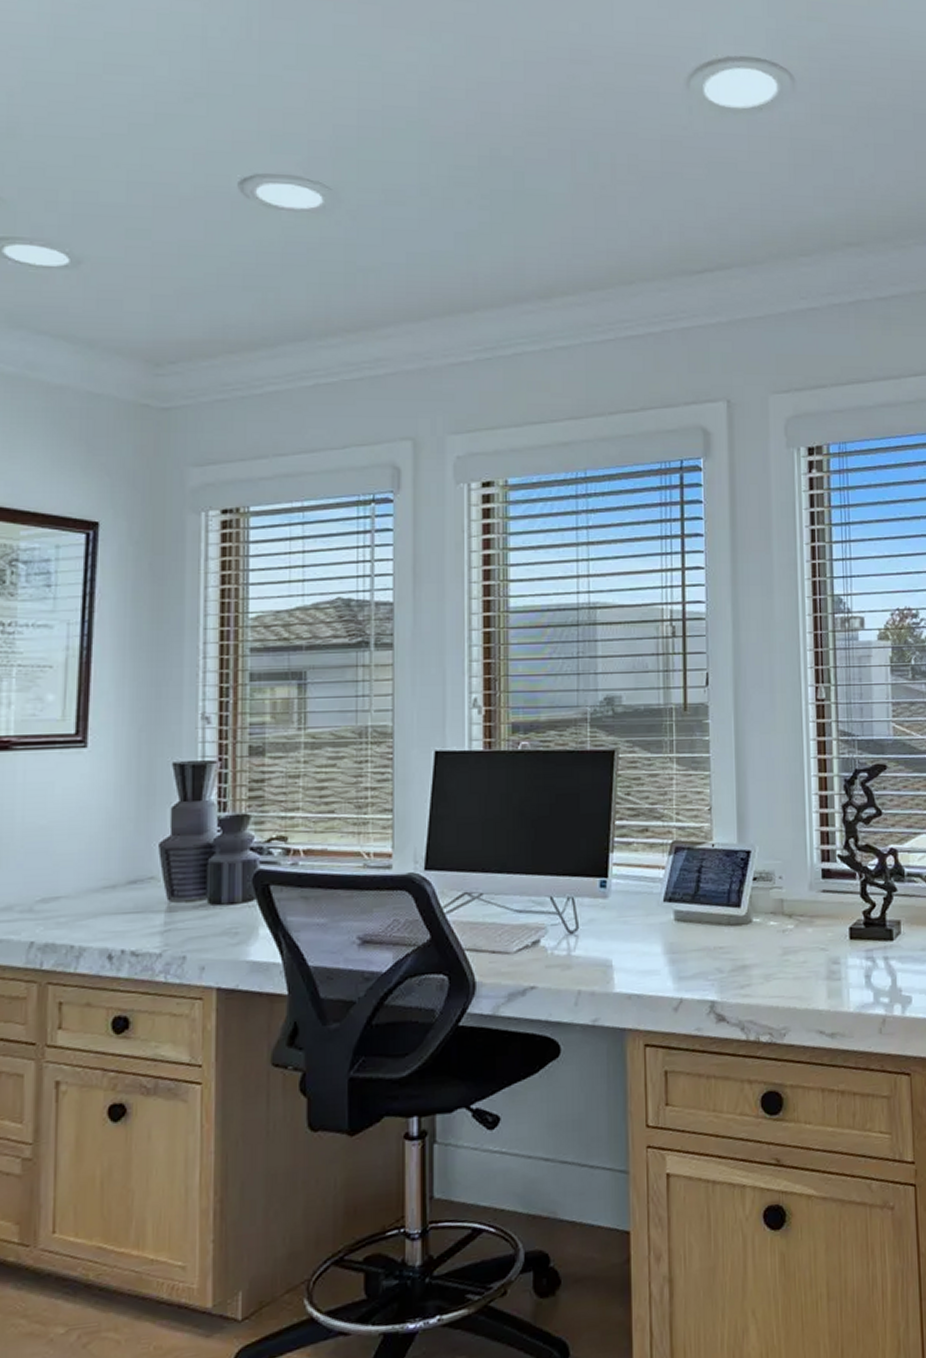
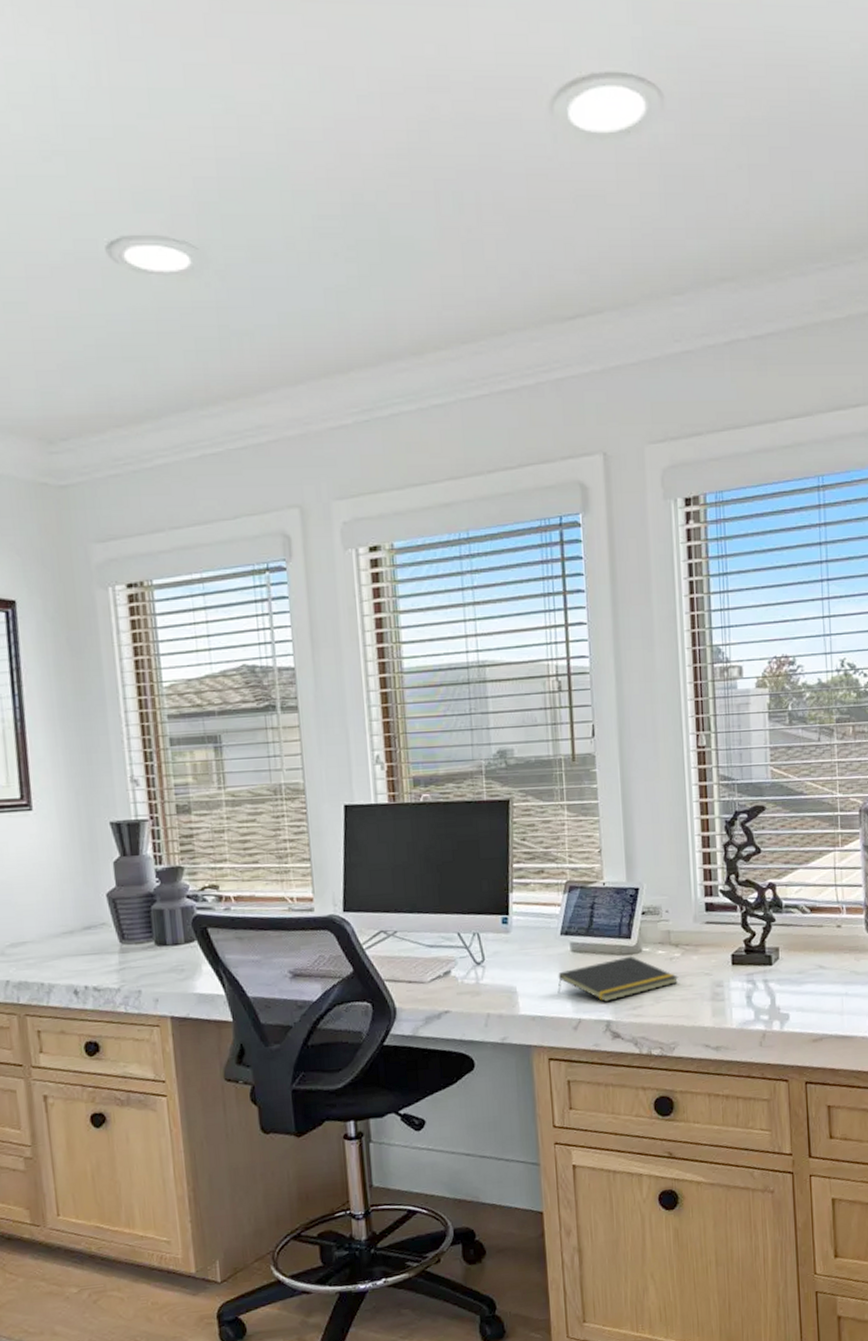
notepad: none [658,926,792,979] -> present [557,956,679,1002]

